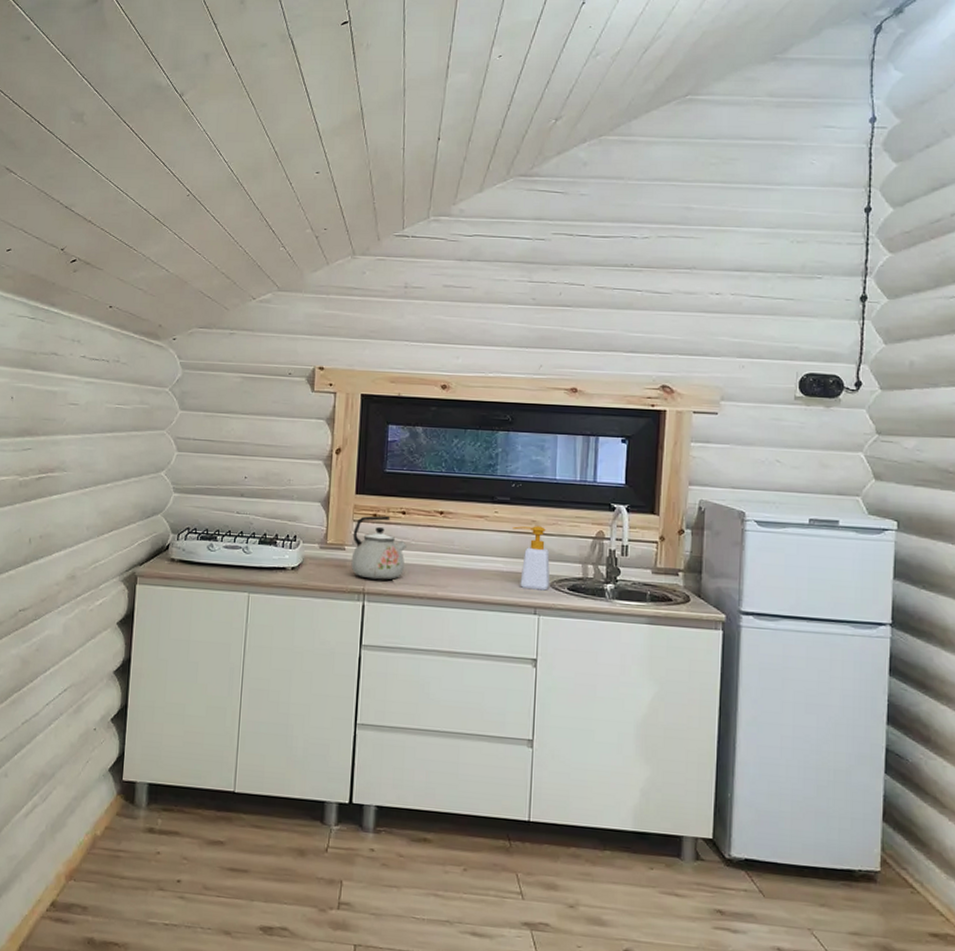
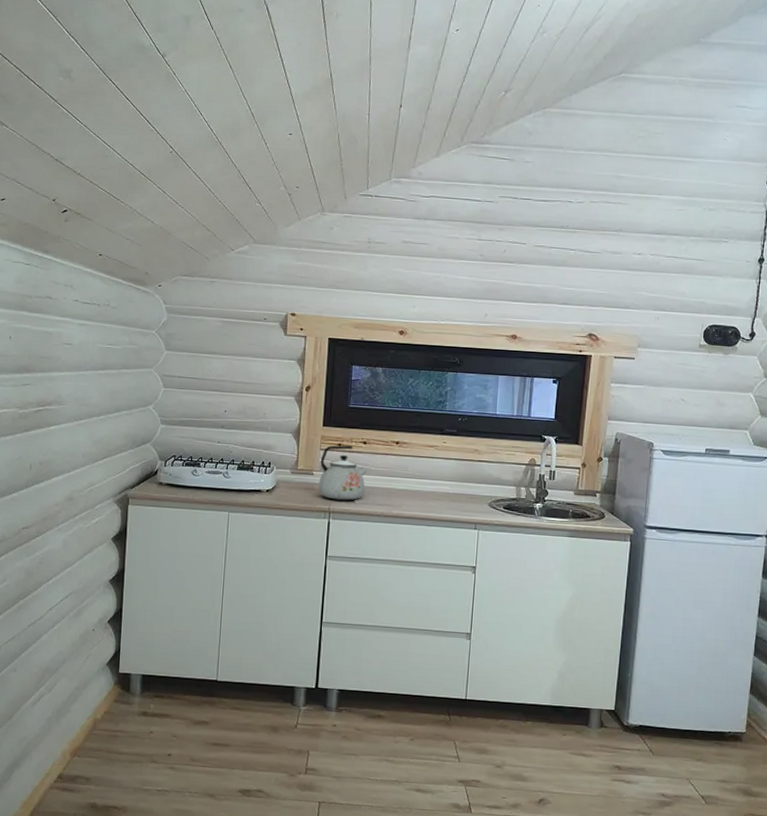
soap bottle: present [513,526,550,591] -> none [458,454,489,509]

